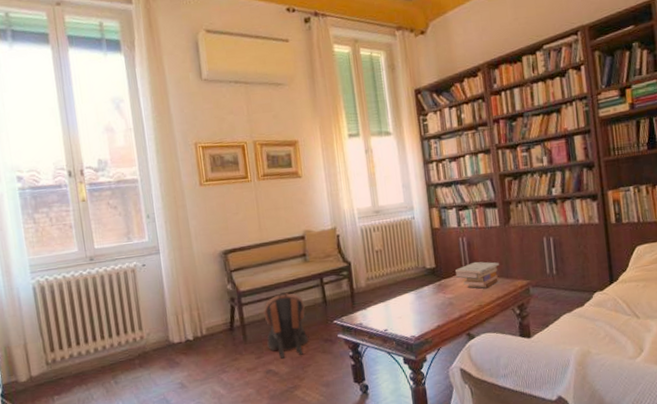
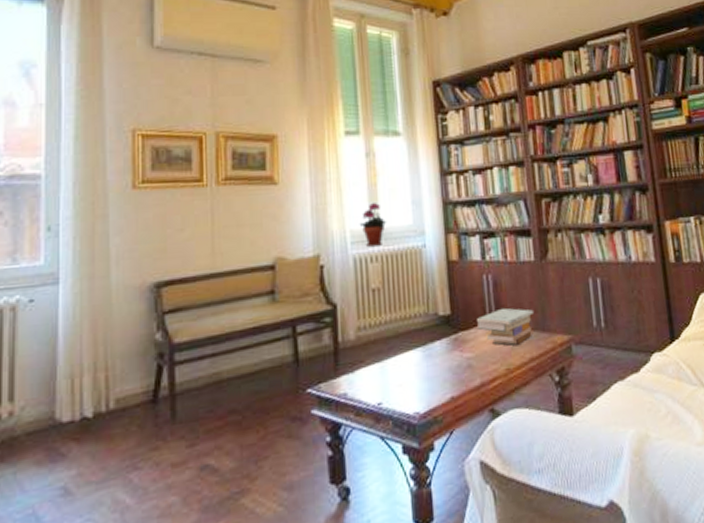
backpack: present [263,292,309,359] -> none [205,346,268,447]
potted plant: none [363,187,384,221] -> present [359,202,387,248]

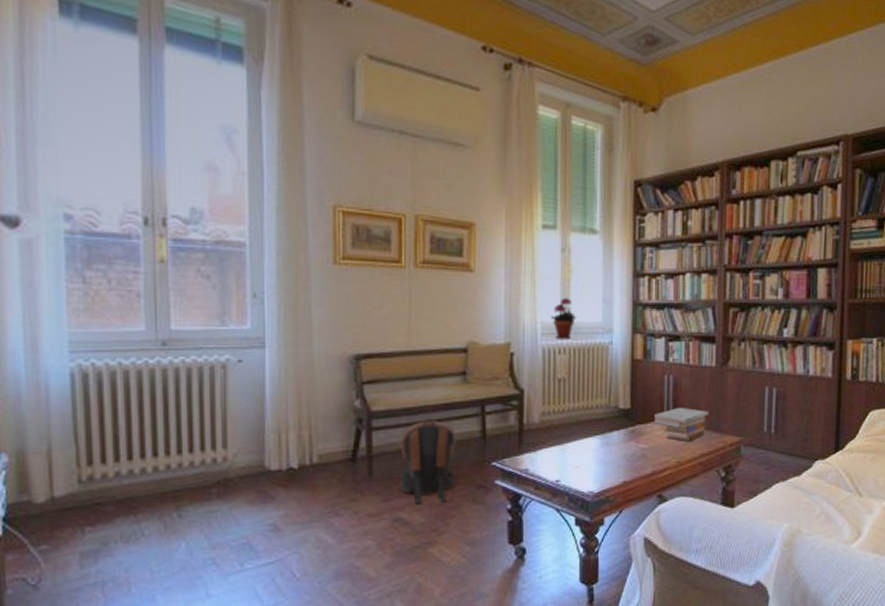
backpack: none [205,346,268,447] -> present [400,419,456,505]

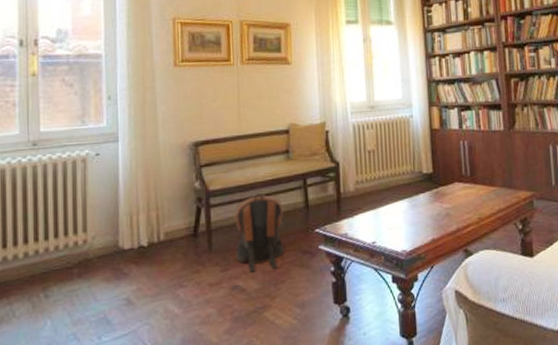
potted plant: present [550,297,577,341] -> none [357,79,381,118]
books: present [653,407,710,442] -> none [453,168,503,200]

